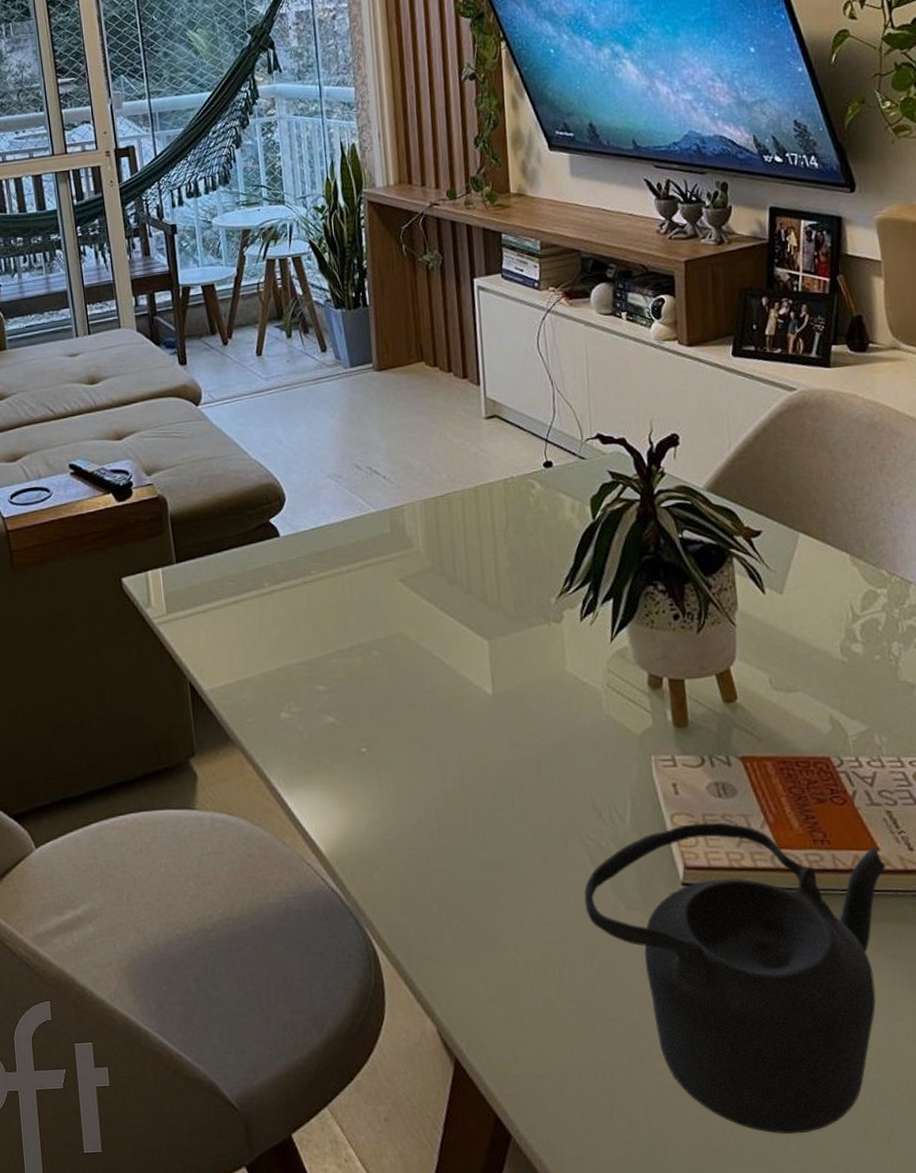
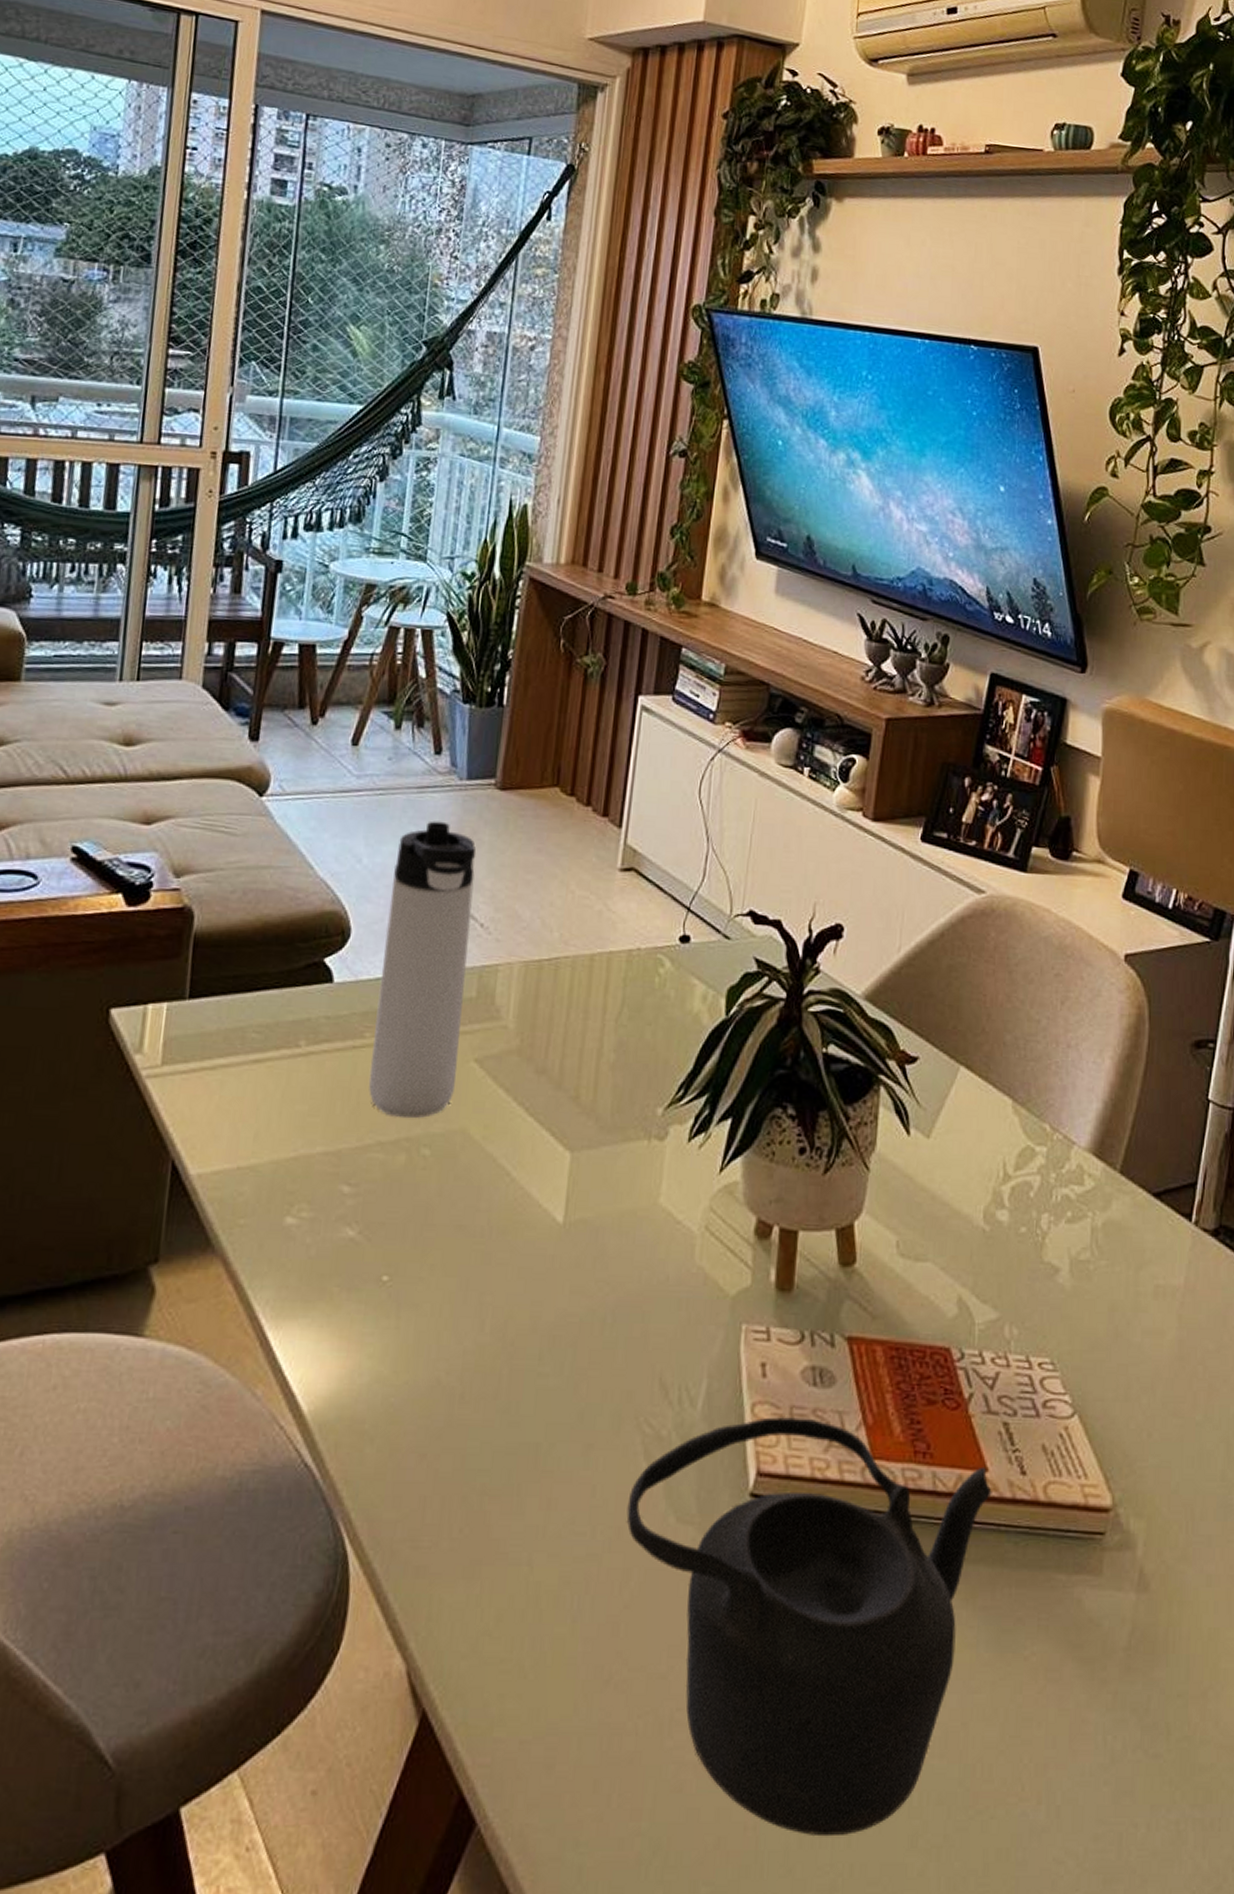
thermos bottle: none [308,402,388,630] -> present [368,821,477,1118]

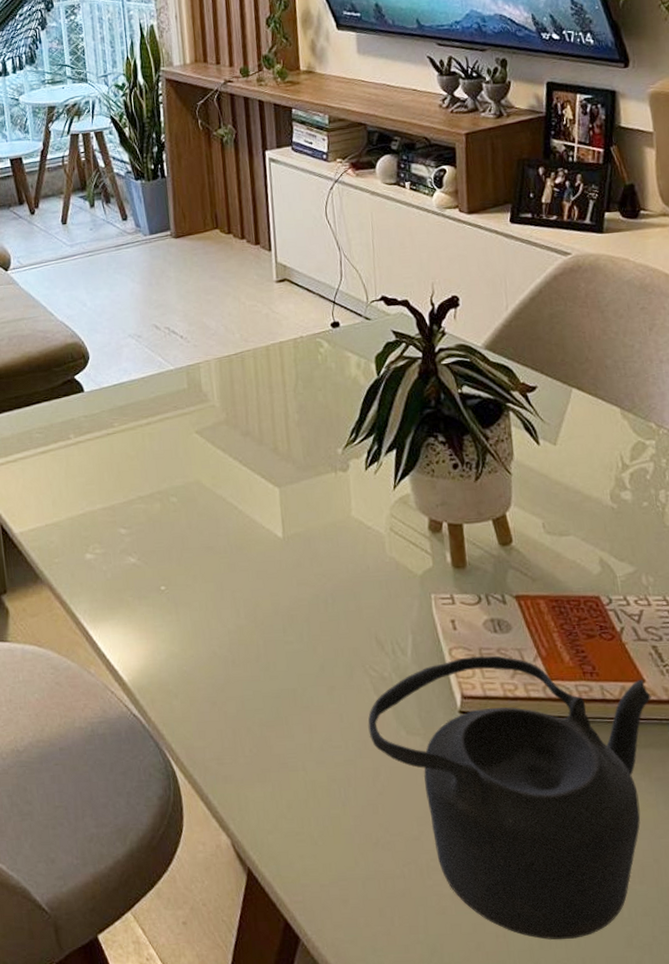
thermos bottle: present [368,821,477,1118] -> none [110,267,186,478]

